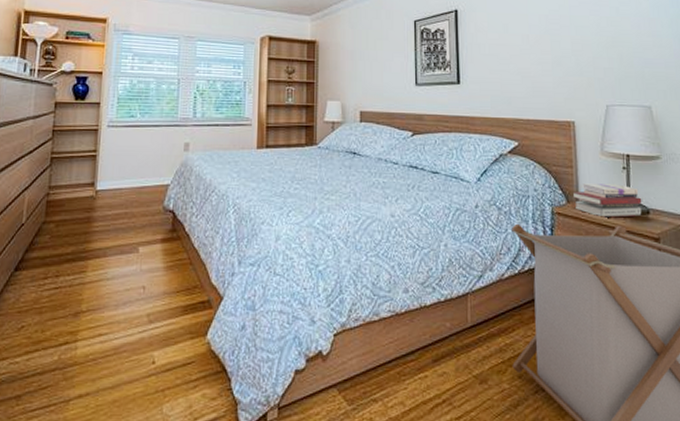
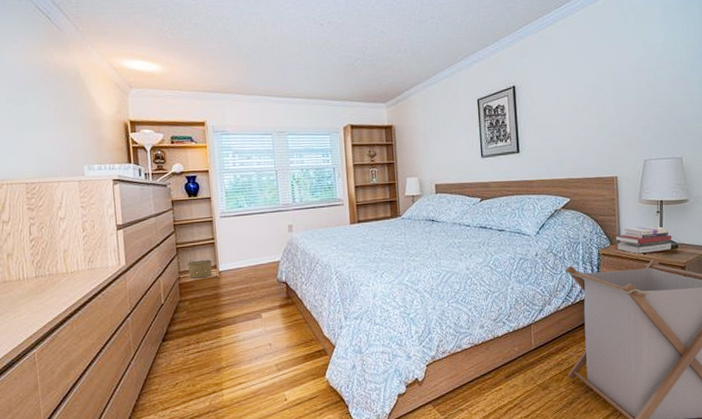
basket: none [60,173,89,196] -> present [187,259,212,279]

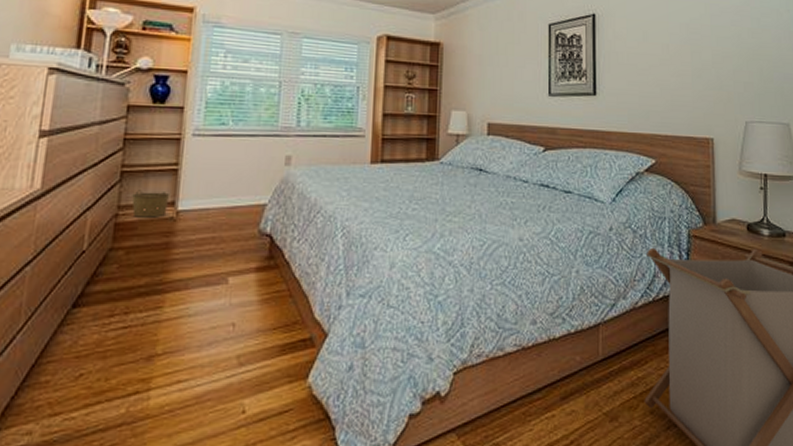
books: present [615,225,672,254] -> none [709,204,779,241]

